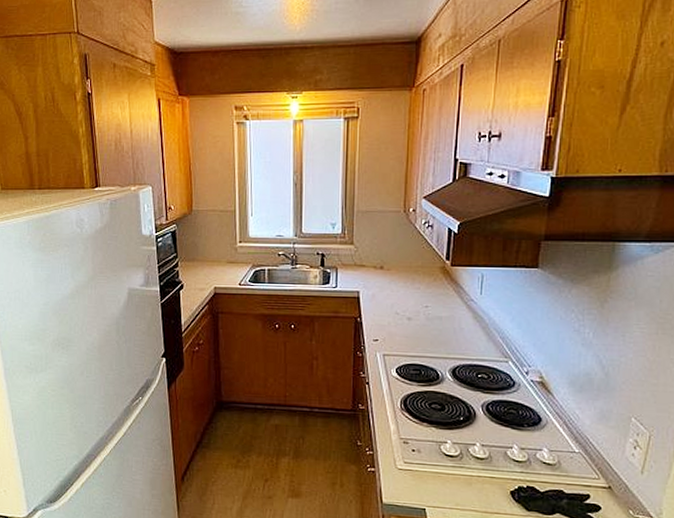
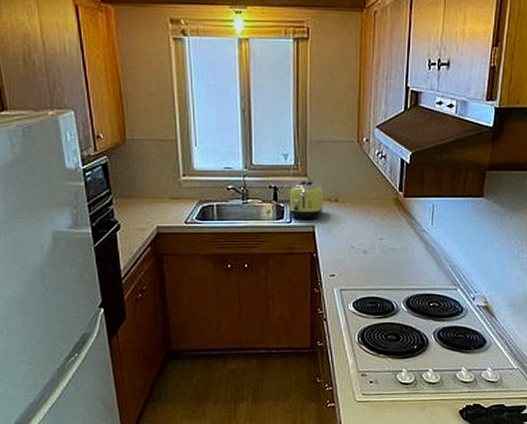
toaster: none [335,247,370,285] -> present [289,179,324,219]

